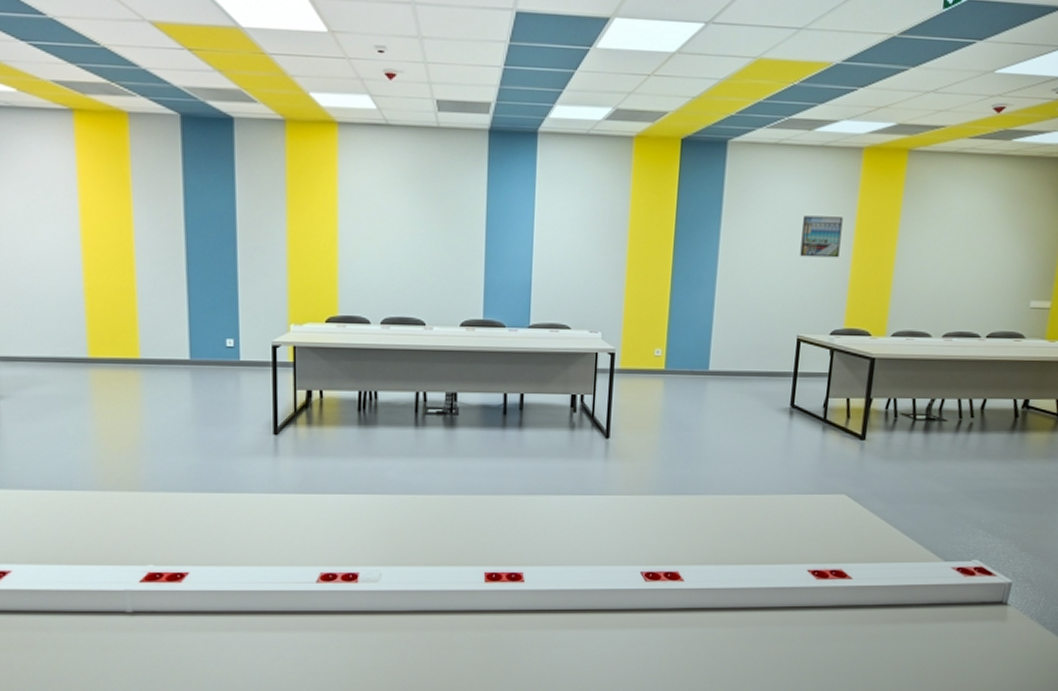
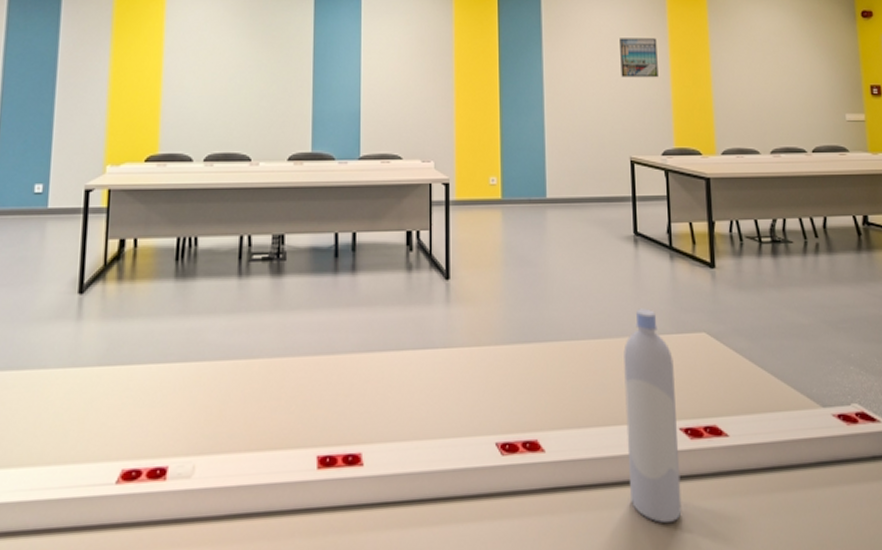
bottle: none [755,471,811,639] -> present [623,308,682,523]

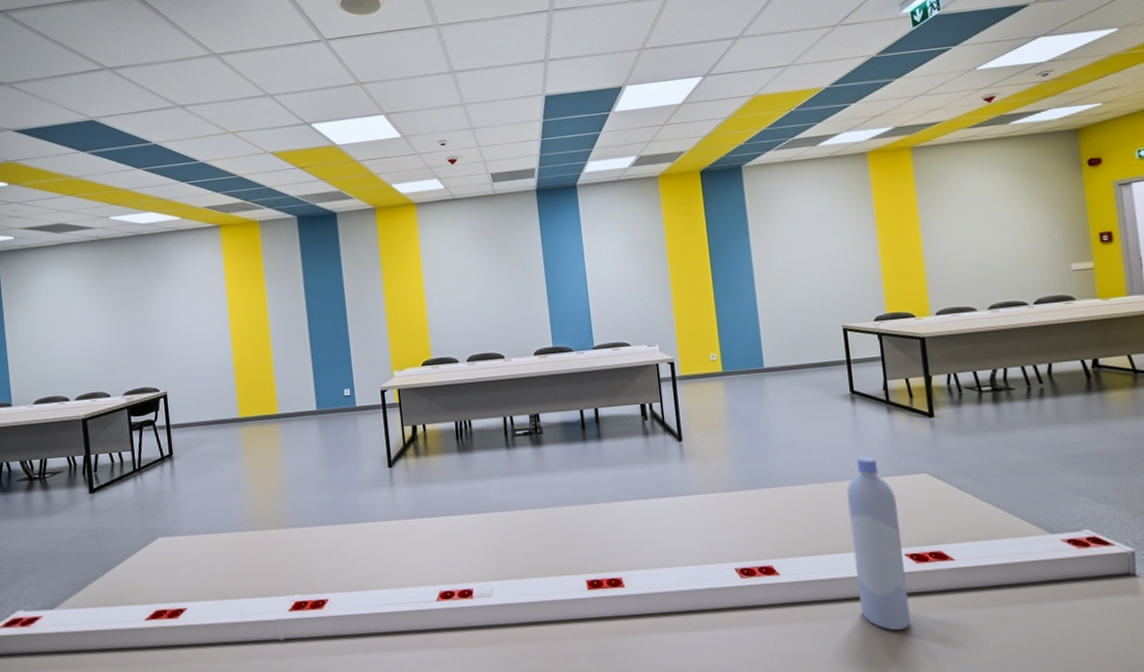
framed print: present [620,38,658,78] -> none [825,214,867,255]

